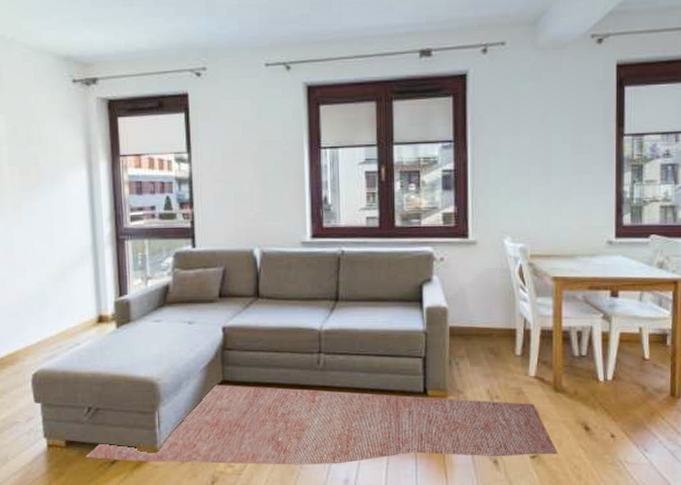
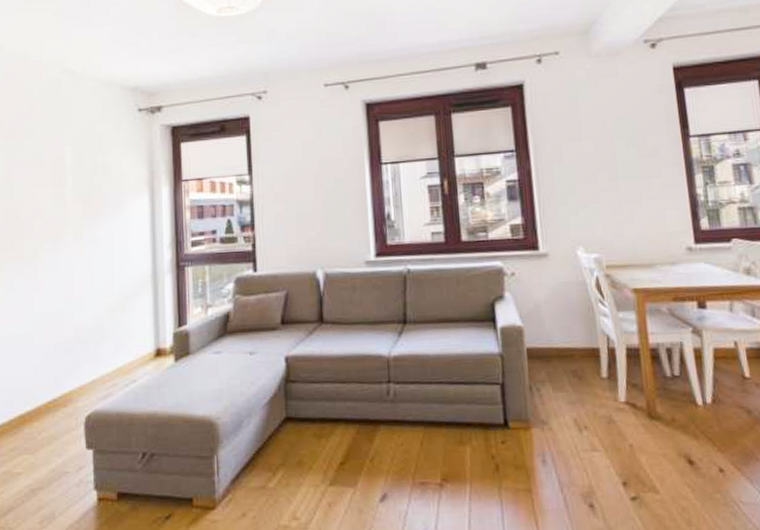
rug: present [85,385,558,465] -> none [137,422,661,516]

